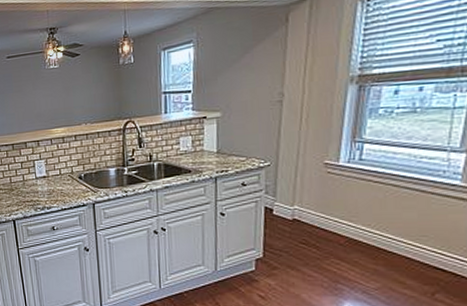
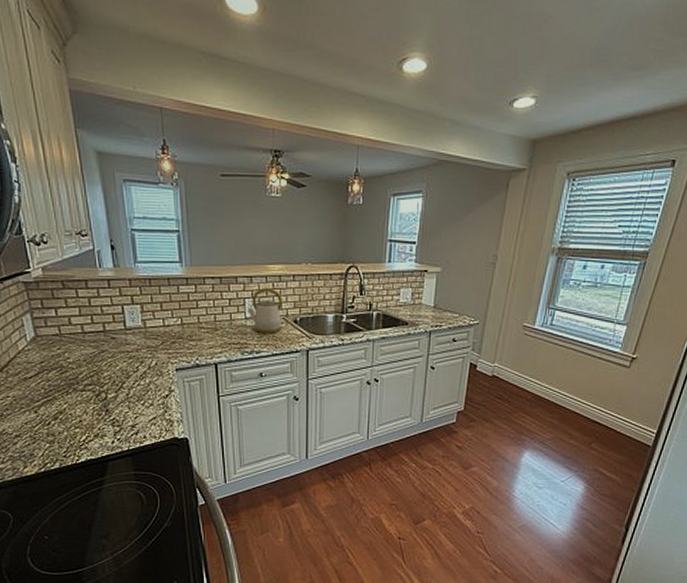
kettle: none [37,149,69,190] -> present [247,288,283,333]

